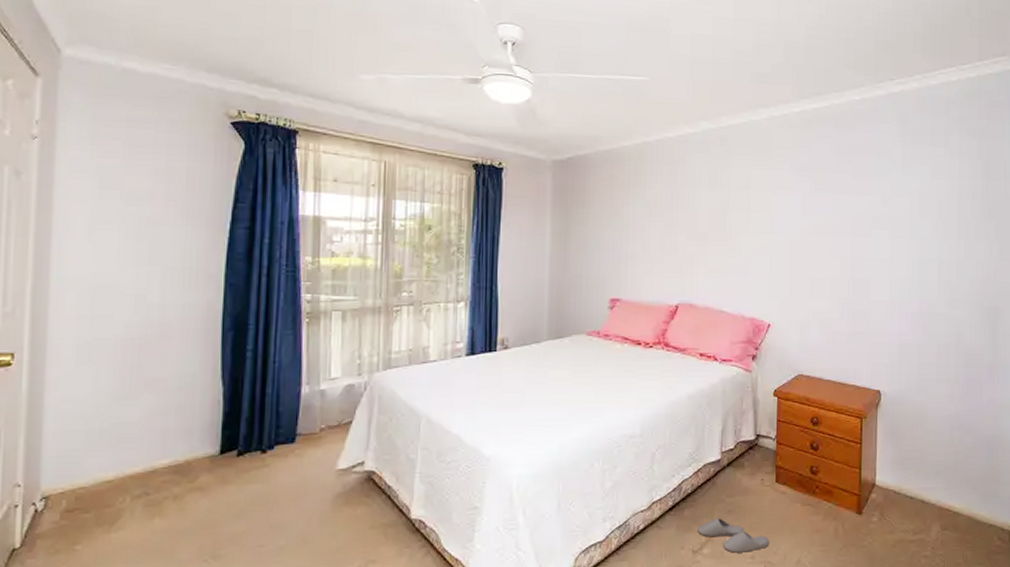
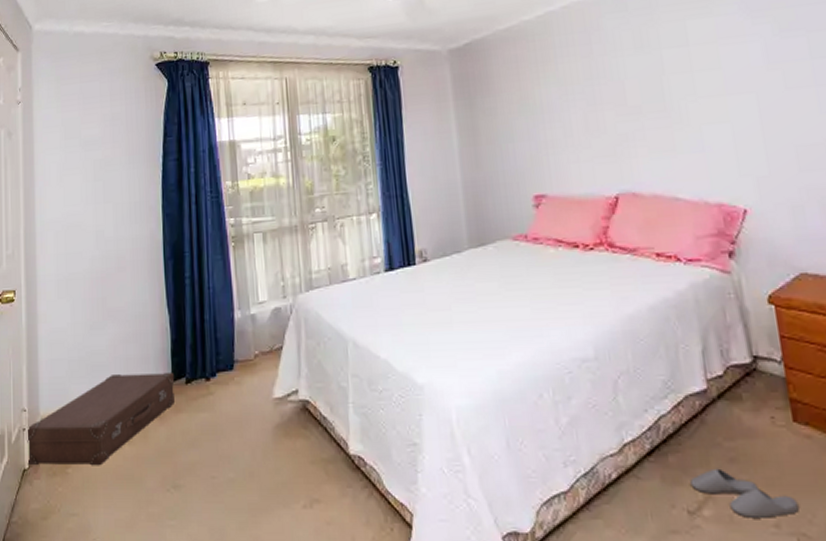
suitcase: none [18,446,224,544] -> present [25,373,175,465]

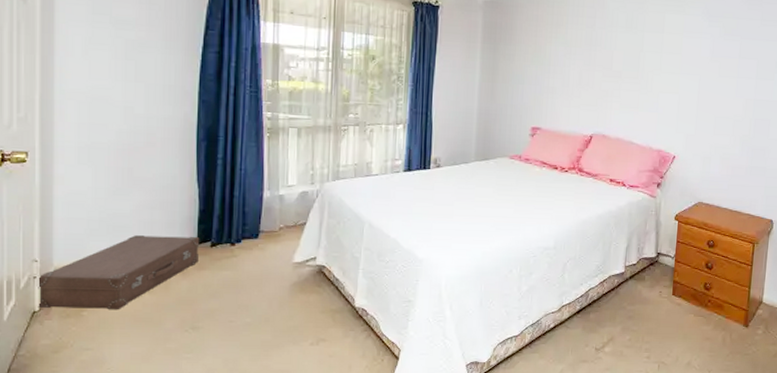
slippers: present [690,468,799,518] -> none [601,322,664,353]

